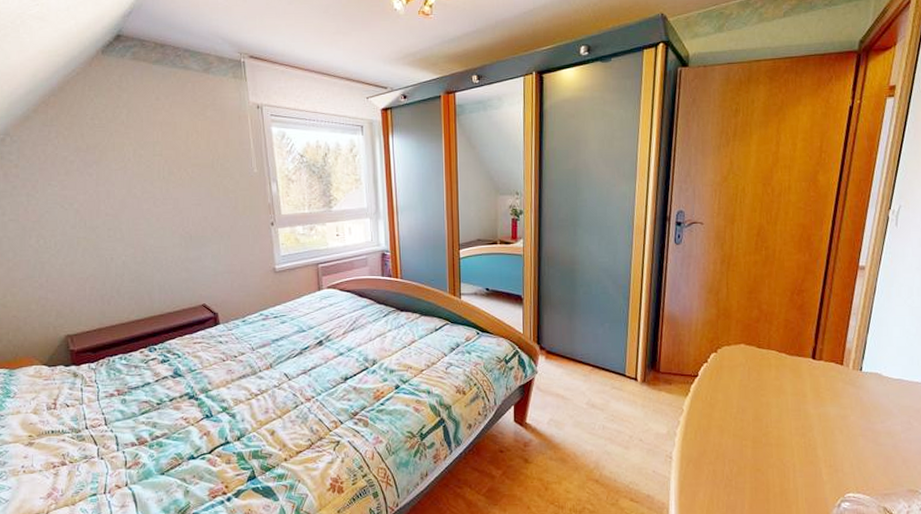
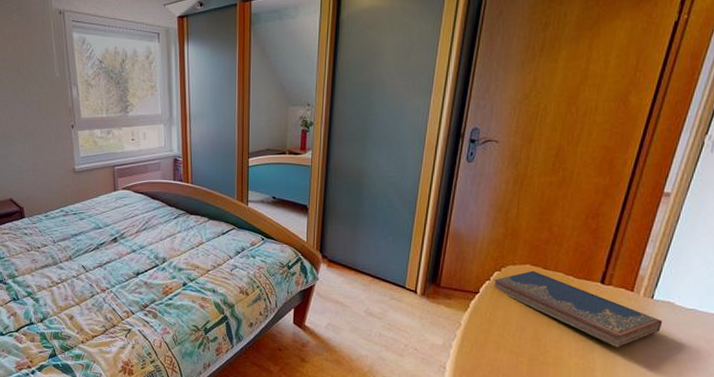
hardcover book: none [711,350,873,423] -> present [494,270,663,348]

